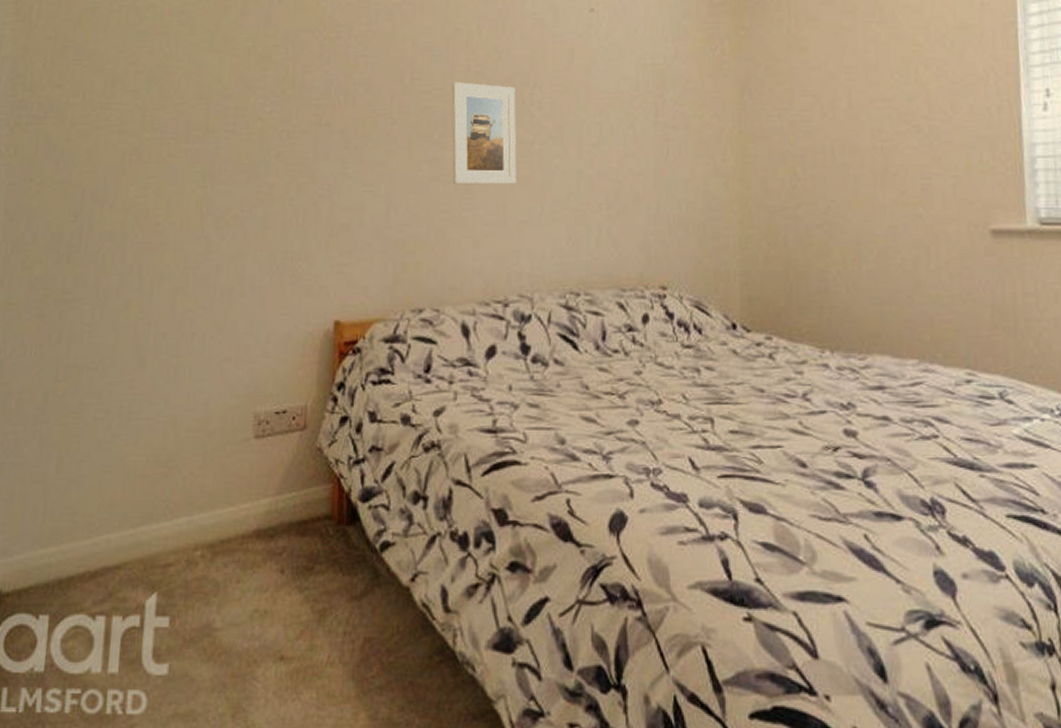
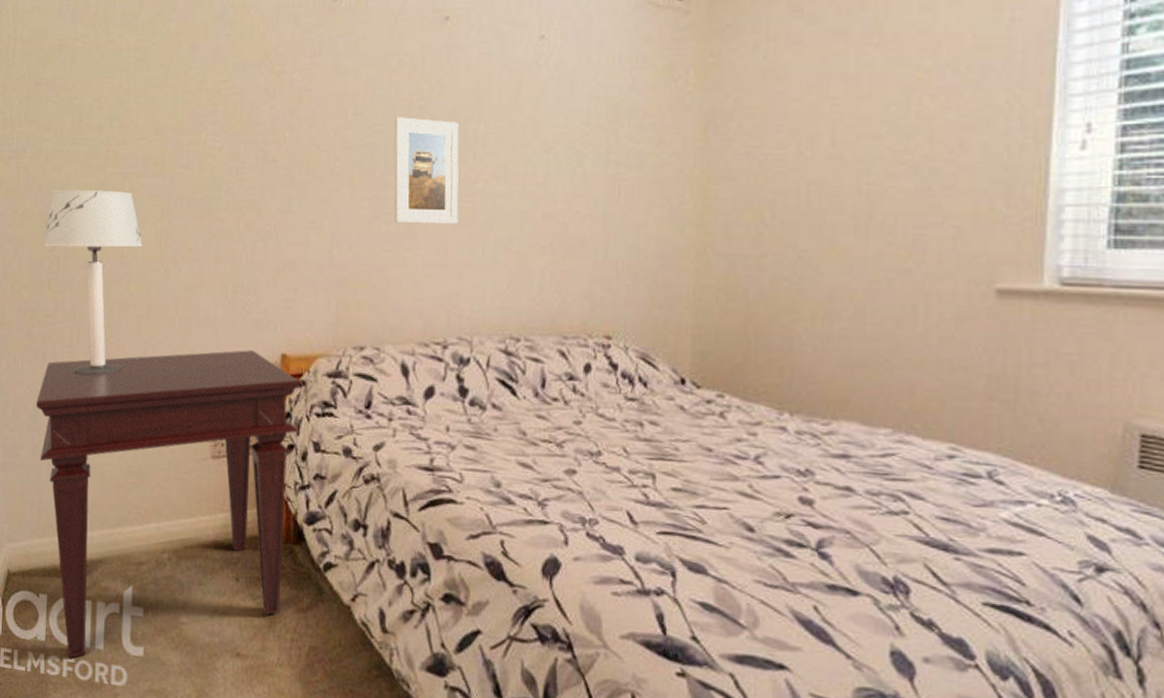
side table: none [46,319,355,690] -> present [36,350,300,659]
table lamp: none [63,156,181,356] -> present [43,189,143,375]

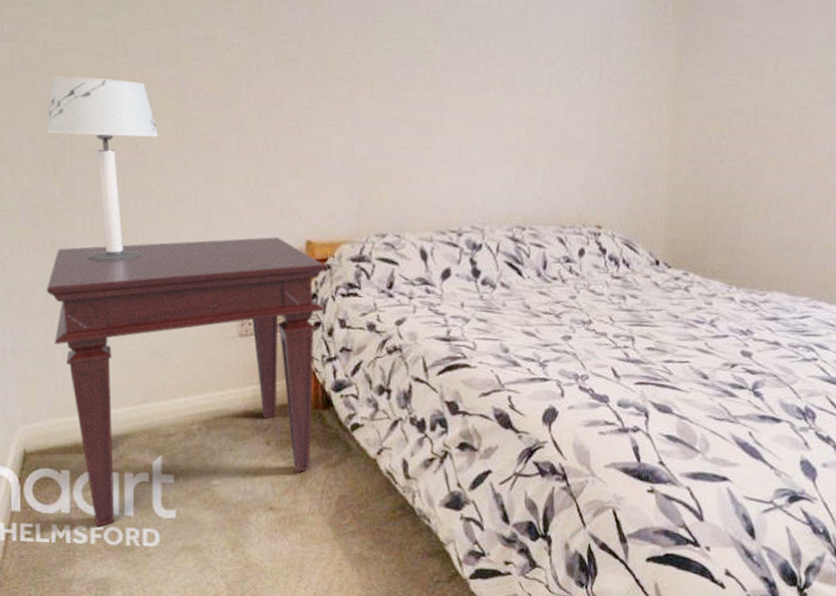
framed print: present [393,117,459,224] -> none [411,26,472,127]

